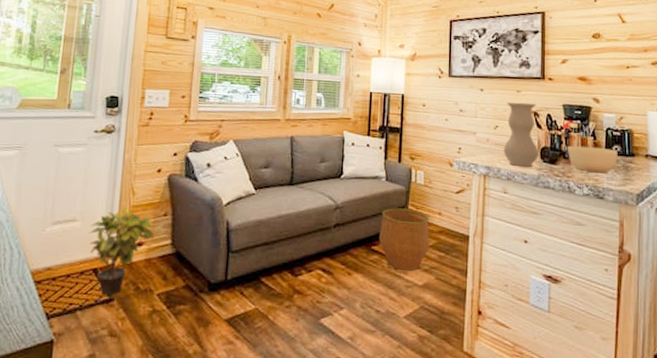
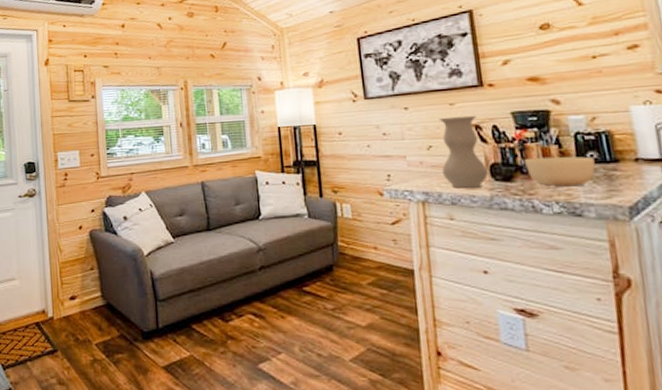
potted plant: present [88,206,155,296] -> none [27,263,85,347]
basket: present [378,208,430,271] -> none [309,245,369,311]

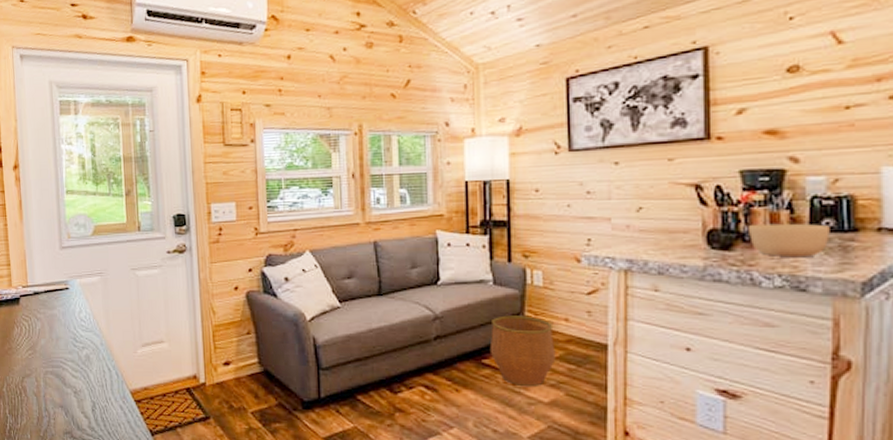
basket: none [309,245,369,311] -> present [489,315,556,386]
vase: present [438,115,488,190] -> none [650,173,704,258]

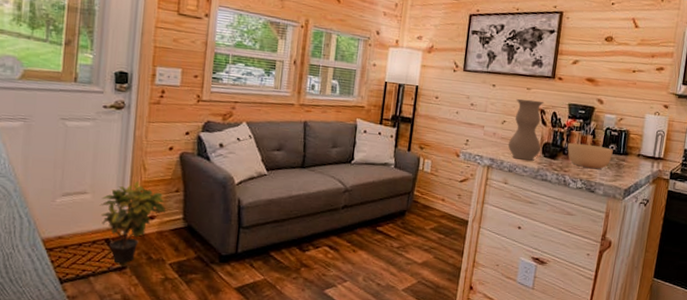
potted plant: none [176,326,241,414] -> present [99,181,167,264]
basket: present [489,315,556,386] -> none [384,193,434,250]
vase: none [650,173,704,258] -> present [507,99,544,162]

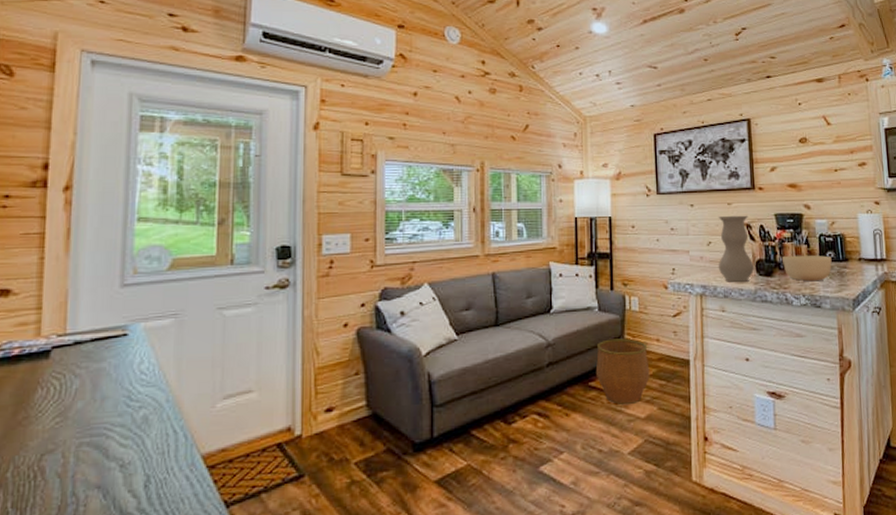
potted plant: present [99,181,167,264] -> none [267,369,346,472]
basket: none [384,193,434,250] -> present [595,338,650,404]

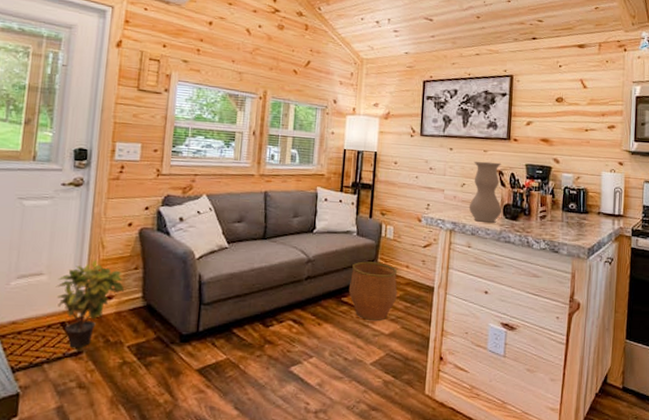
potted plant: none [267,369,346,472] -> present [55,260,125,349]
bowl: present [782,255,832,282] -> none [528,203,573,229]

